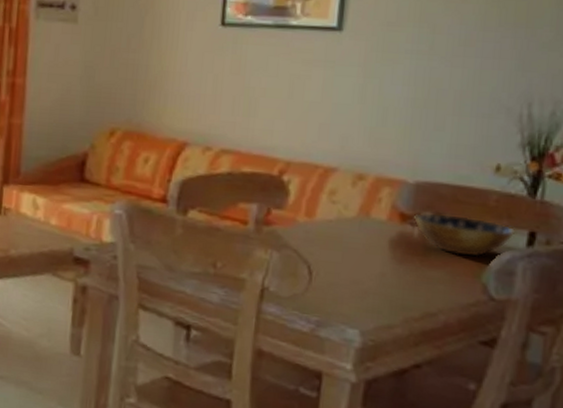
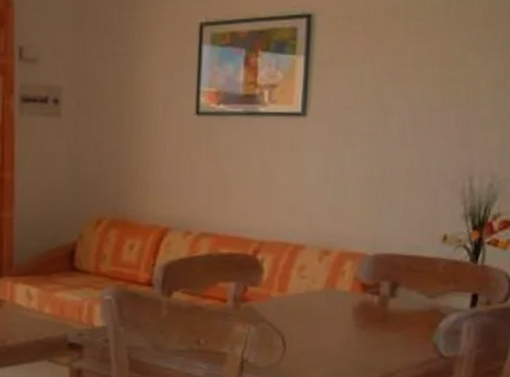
bowl: present [414,212,516,257] -> none [374,282,461,319]

